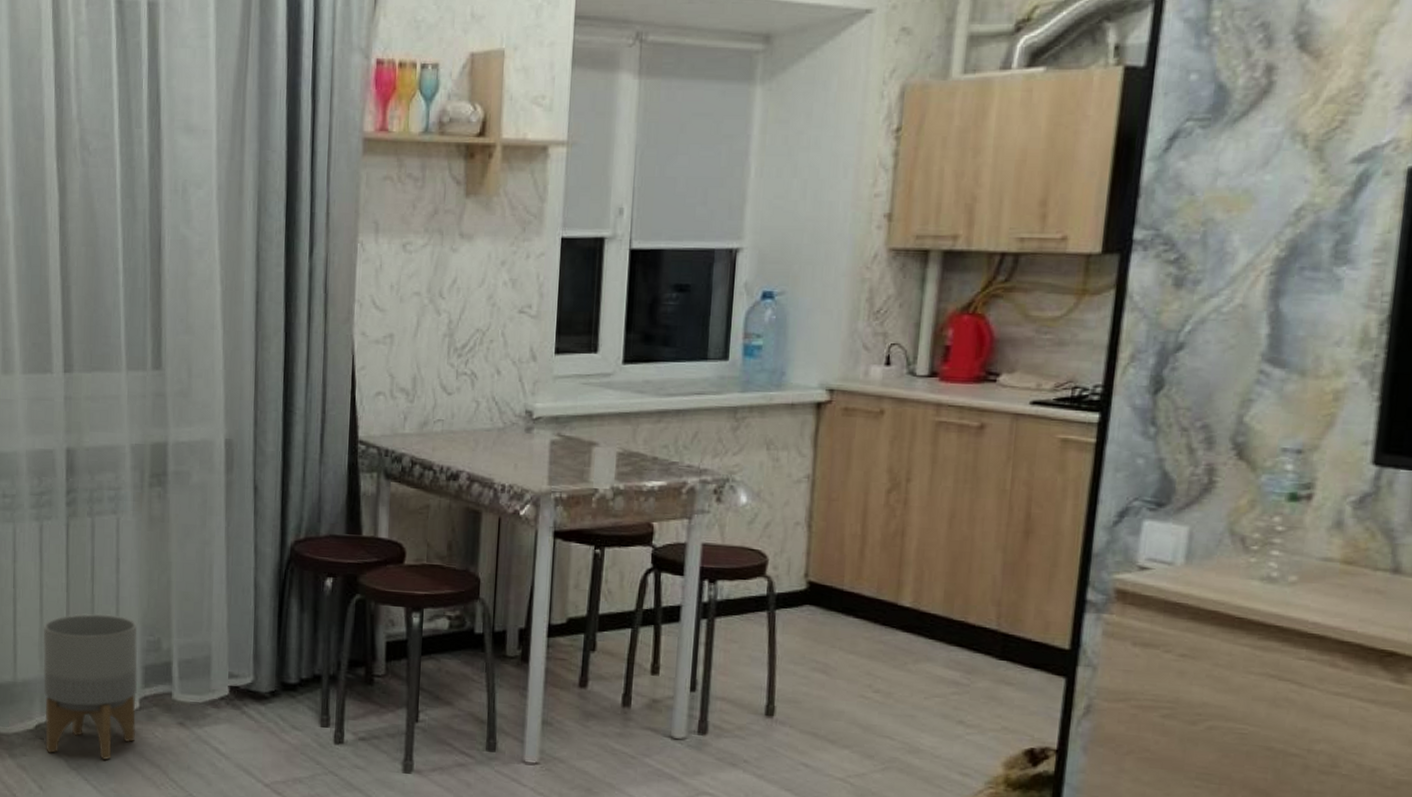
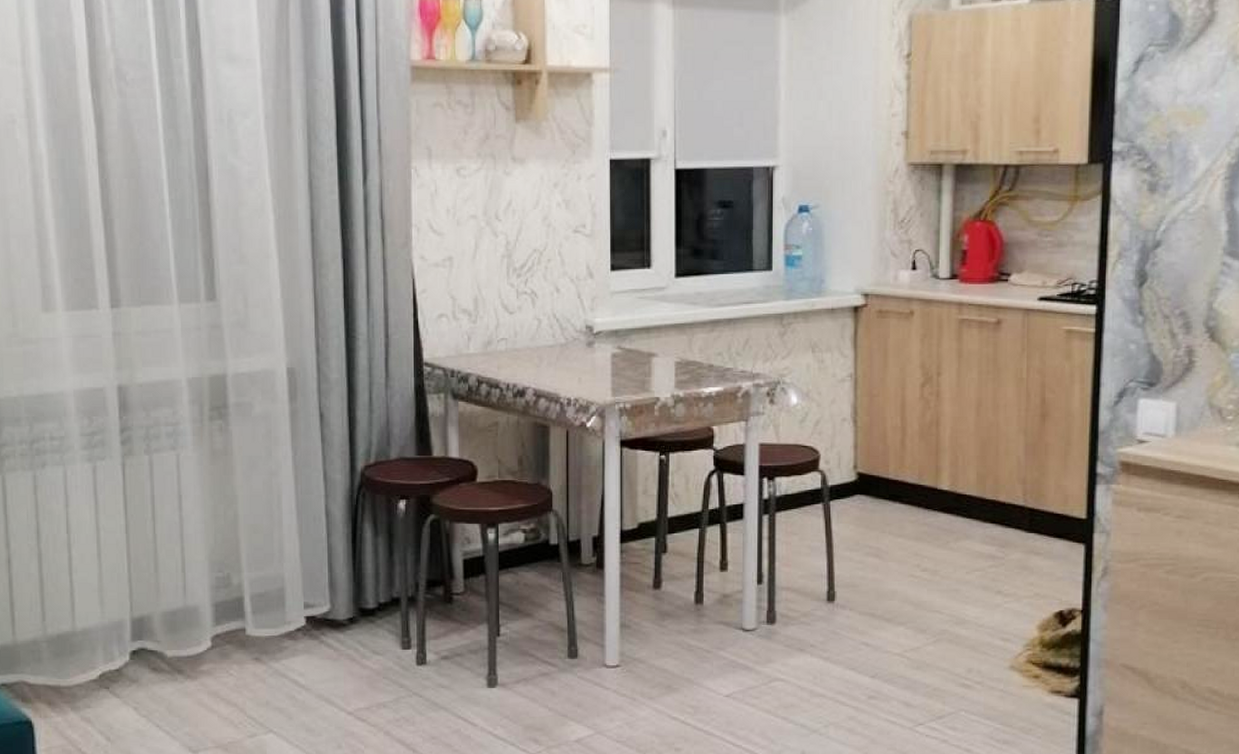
planter: present [42,613,138,760] -> none [102,553,209,703]

